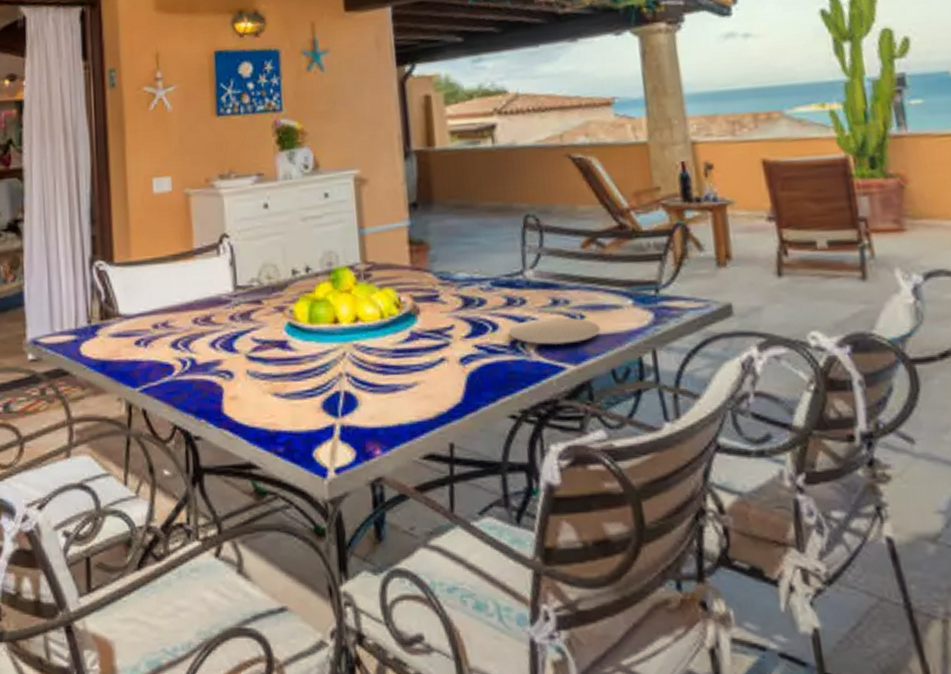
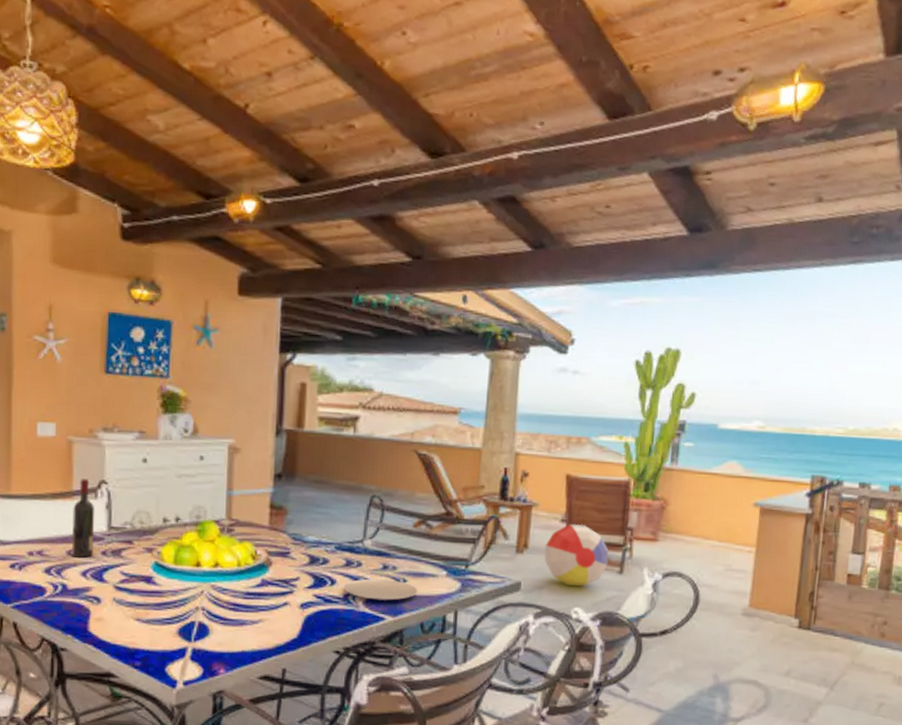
wine bottle: none [195,234,221,327] -> present [71,479,95,559]
beachball: none [753,221,844,304] -> present [544,524,609,587]

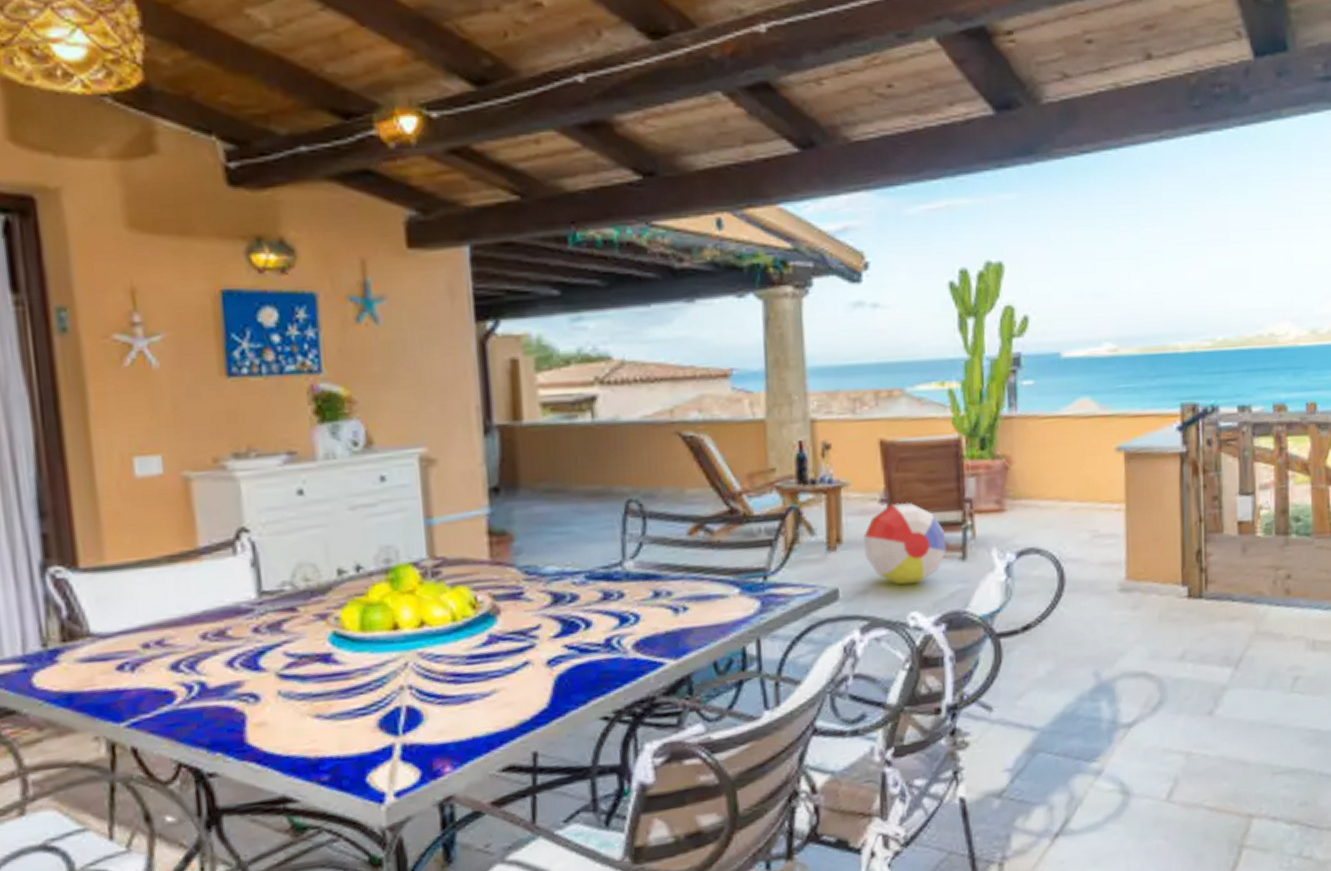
wine bottle: present [71,479,95,559] -> none [202,529,240,643]
plate: present [343,578,418,601] -> none [603,609,705,641]

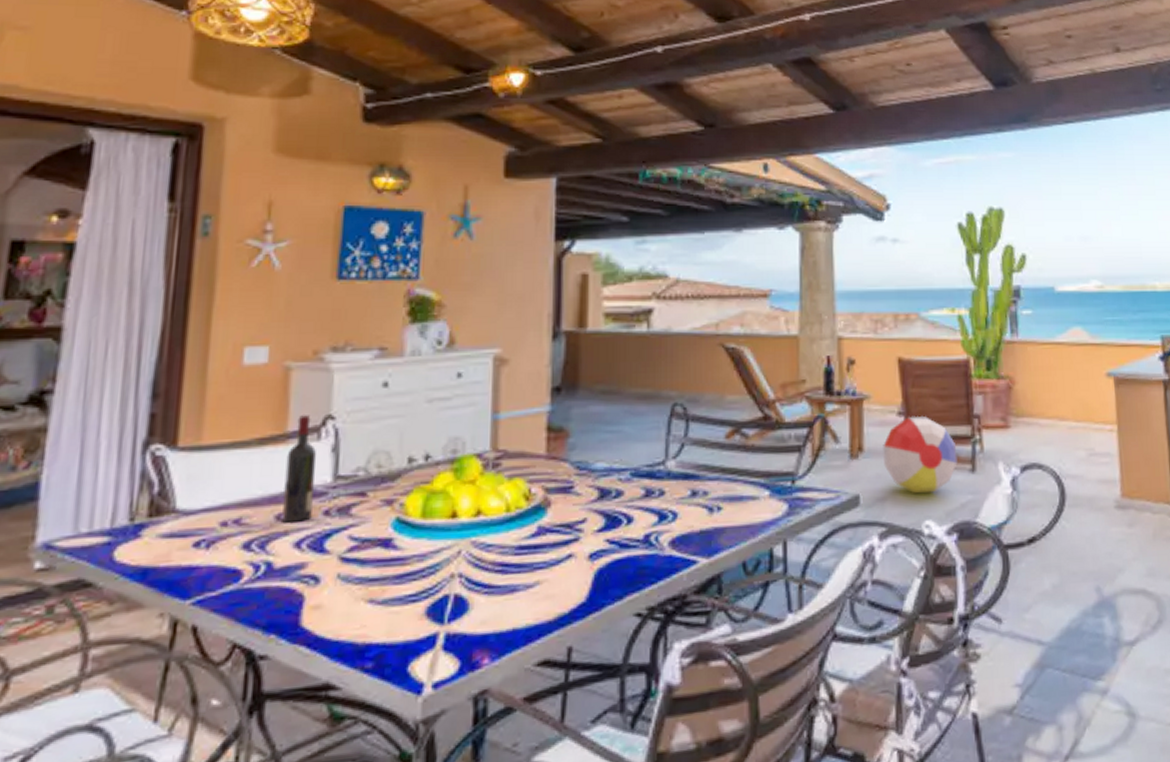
wine bottle: none [202,529,240,643] -> present [282,415,317,524]

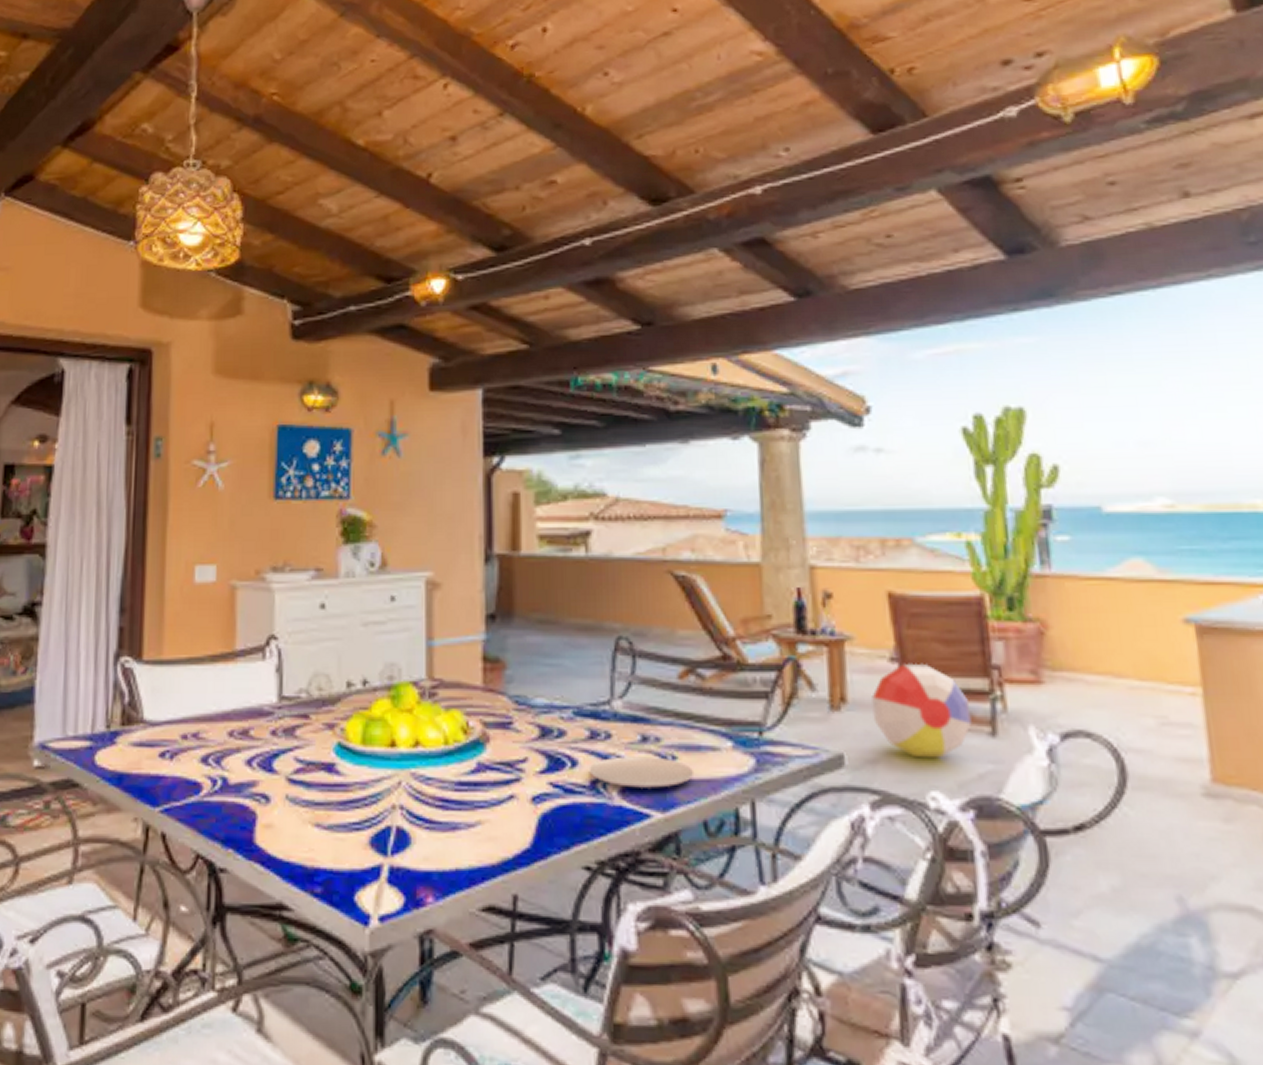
wine bottle: present [282,415,317,524] -> none [233,634,263,741]
plate: none [643,509,736,538] -> present [588,756,695,788]

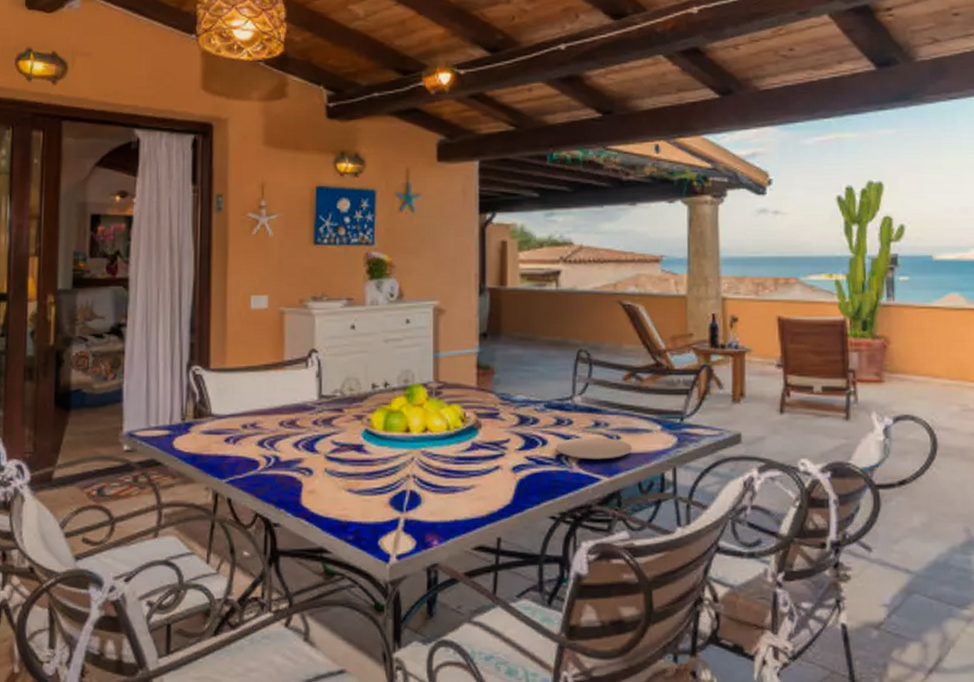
beachball: present [872,664,972,759] -> none [763,369,832,436]

